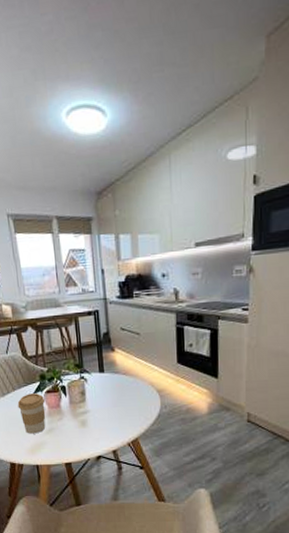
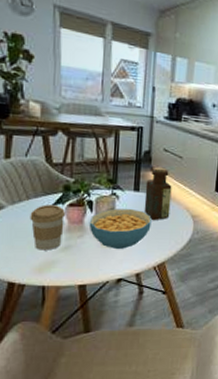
cereal bowl: none [65,389,120,428] -> present [89,208,152,249]
bottle: none [109,346,136,400] -> present [144,167,172,221]

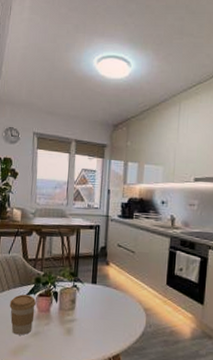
cereal bowl: present [89,208,152,249] -> none [54,299,107,338]
bottle: present [144,167,172,221] -> none [100,261,126,313]

